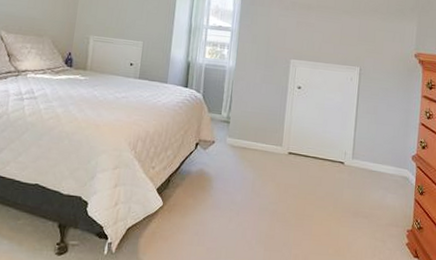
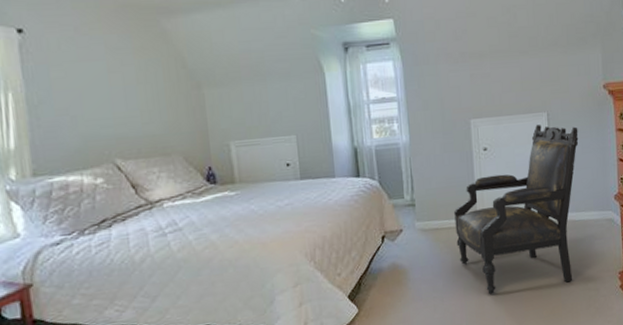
armchair: none [259,75,386,228] -> present [453,124,579,295]

